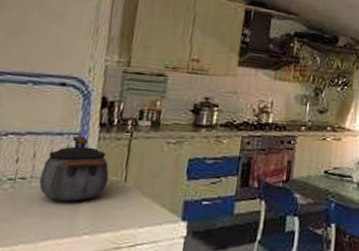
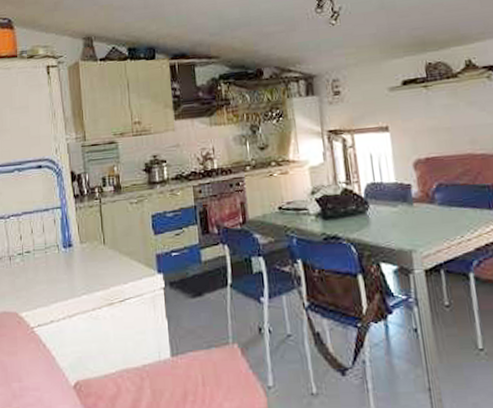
kettle: present [39,135,109,201] -> none [39,208,92,268]

